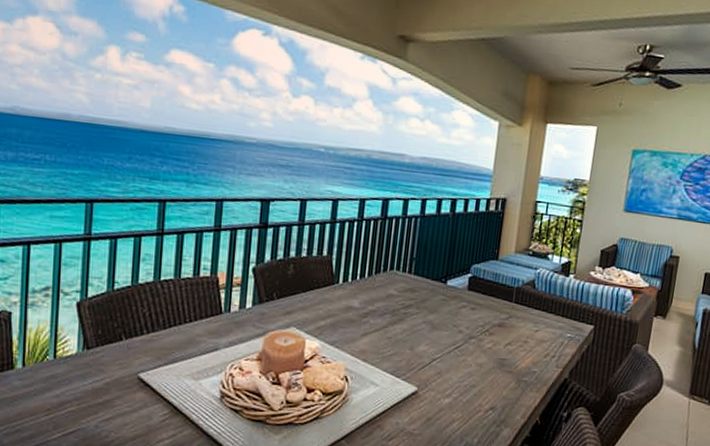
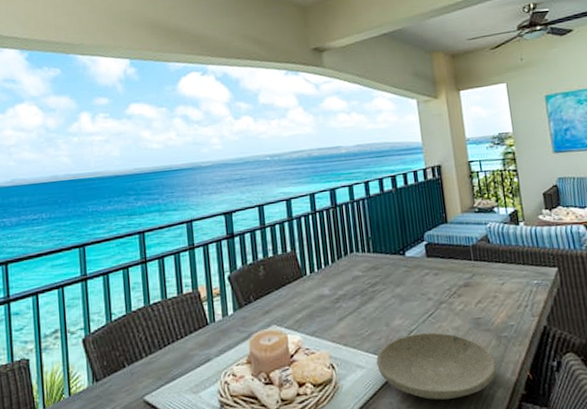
plate: none [392,362,510,430] -> present [376,332,497,400]

